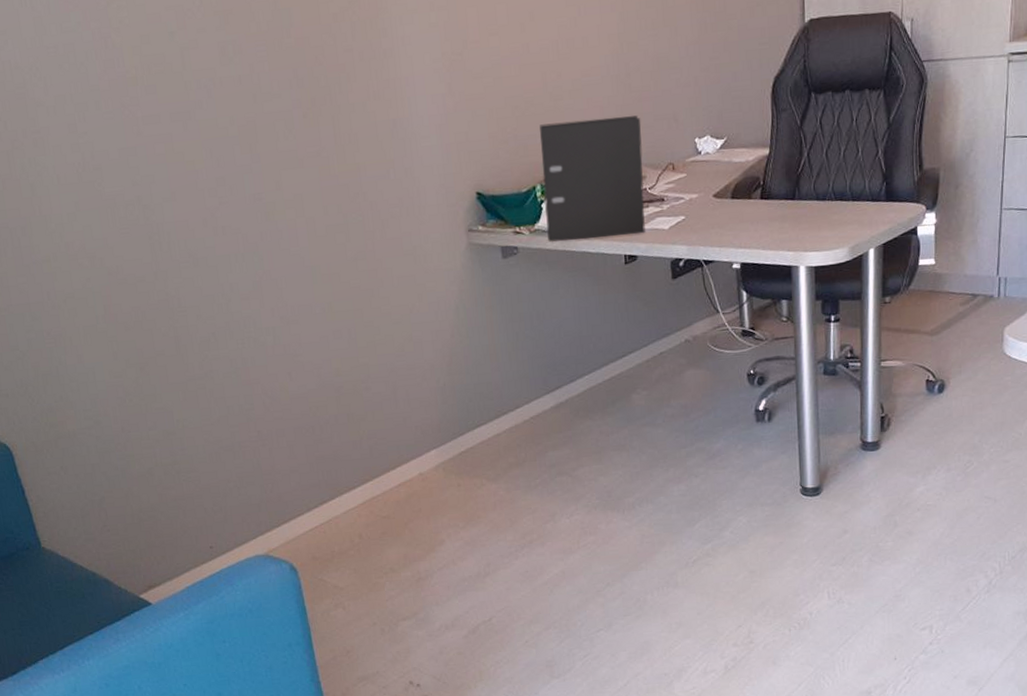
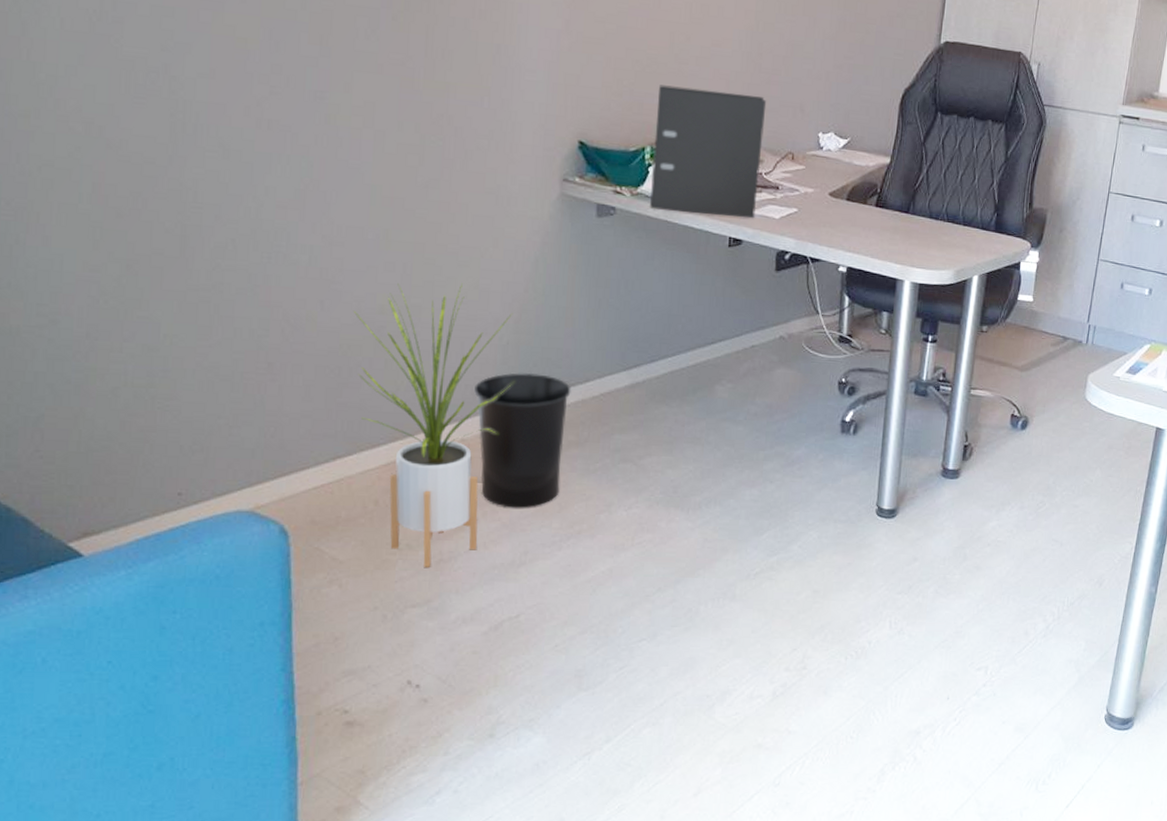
house plant: none [315,338,456,586] -> present [353,283,515,567]
waste bin: none [423,407,509,528] -> present [474,372,571,508]

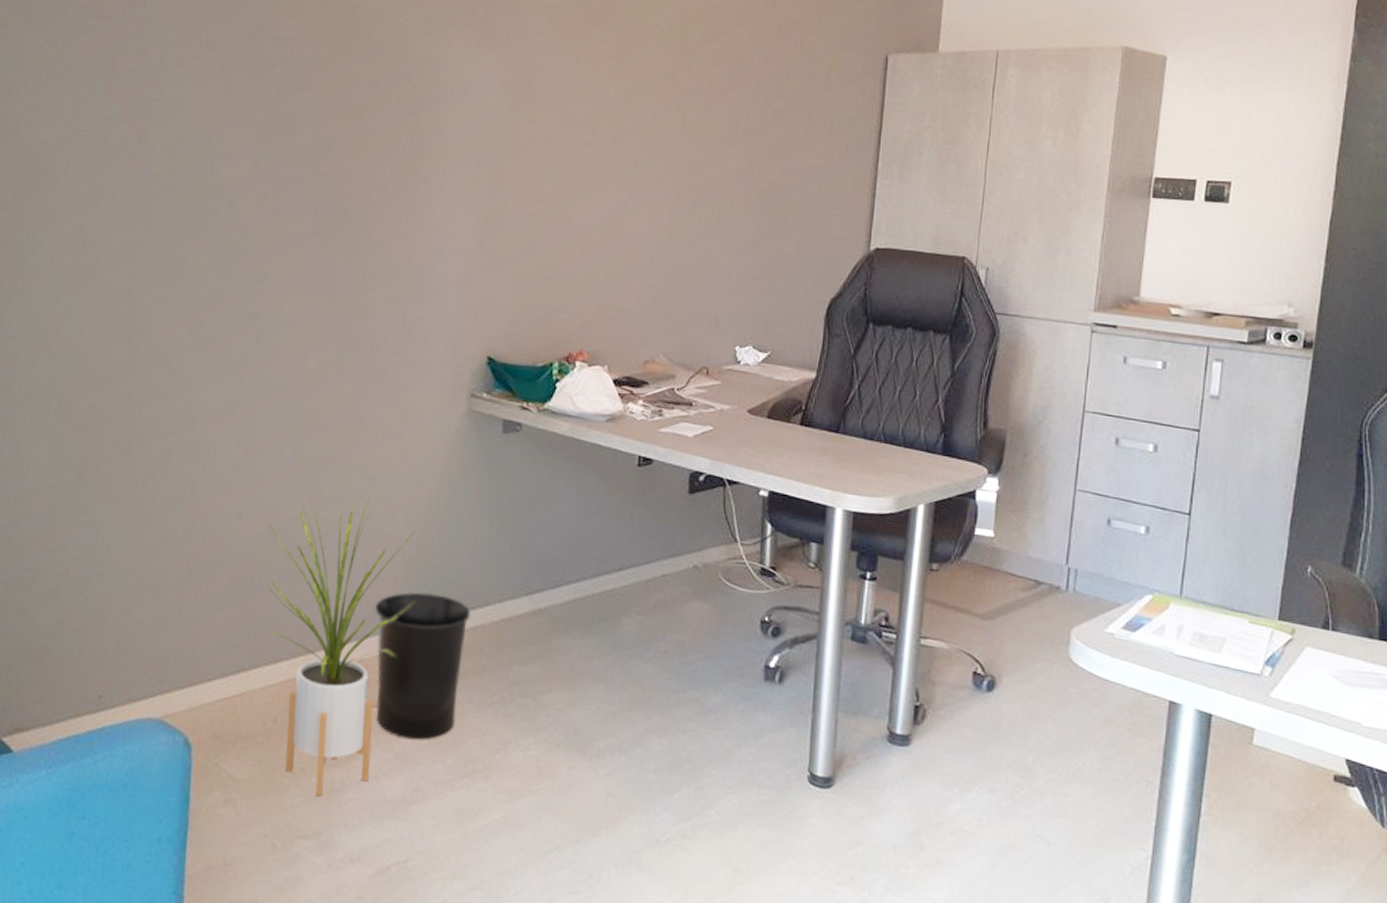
binder: present [649,85,767,219] -> none [556,300,680,437]

